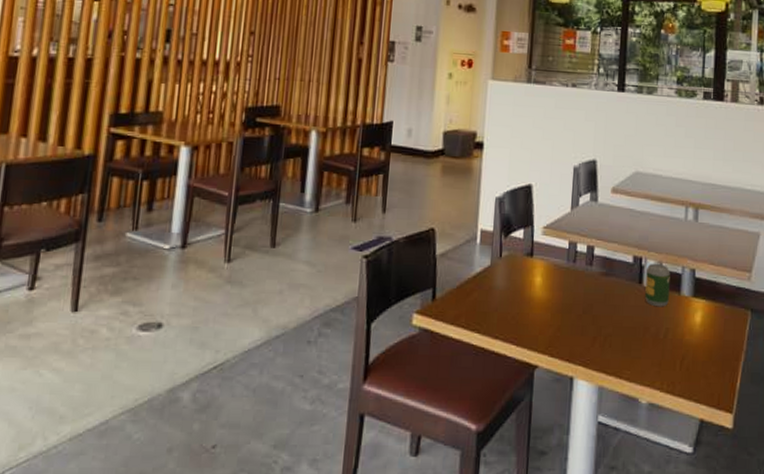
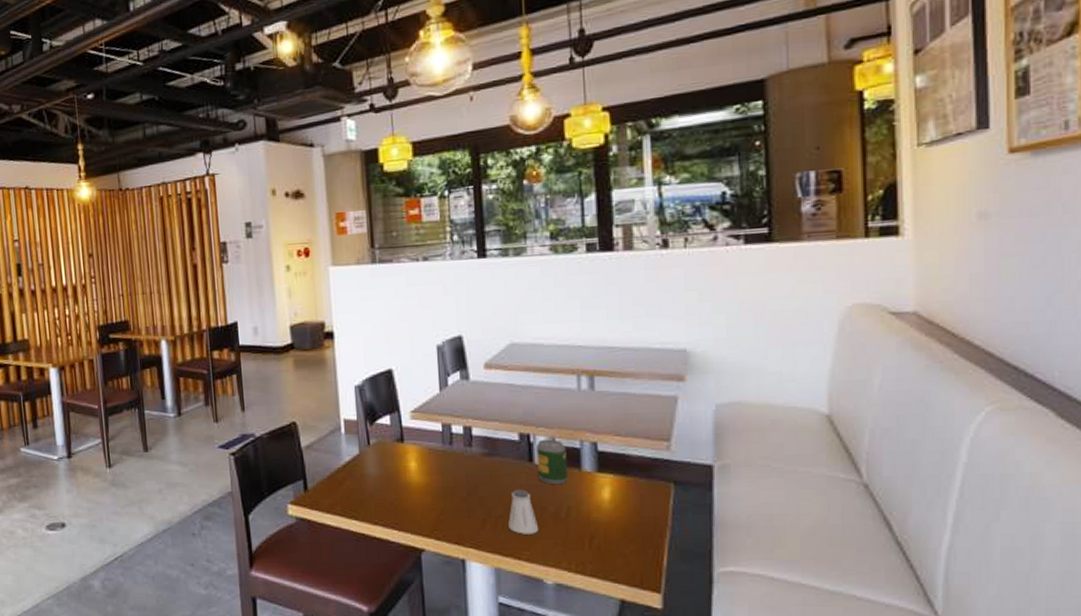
saltshaker: none [614,309,641,354] -> present [507,489,539,534]

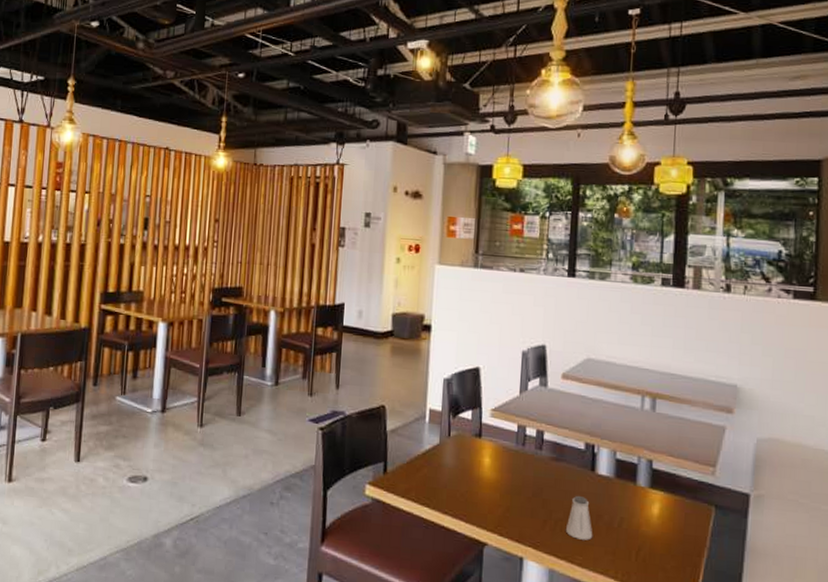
soda can: present [535,439,568,485] -> none [598,451,625,496]

